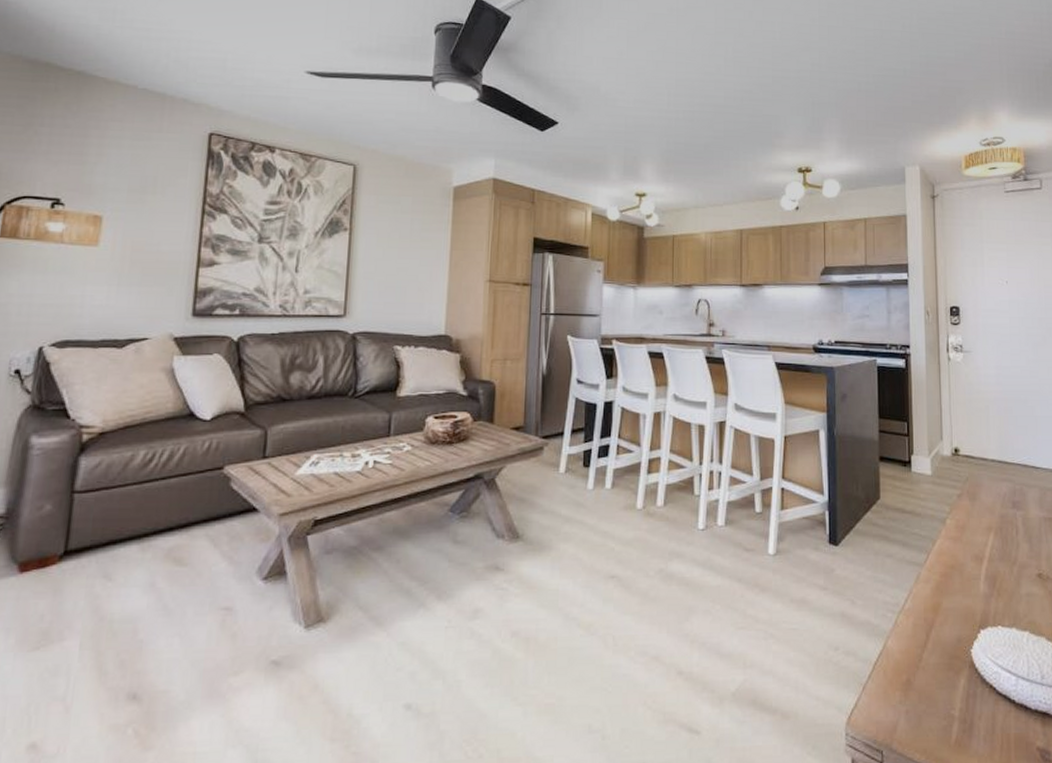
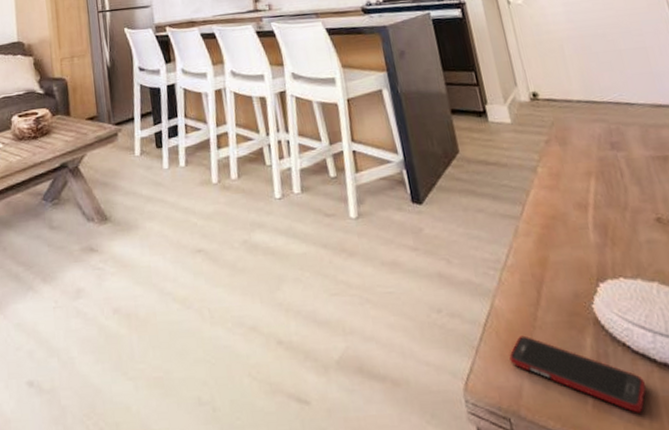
cell phone: none [892,675,1003,748] -> present [509,335,647,413]

